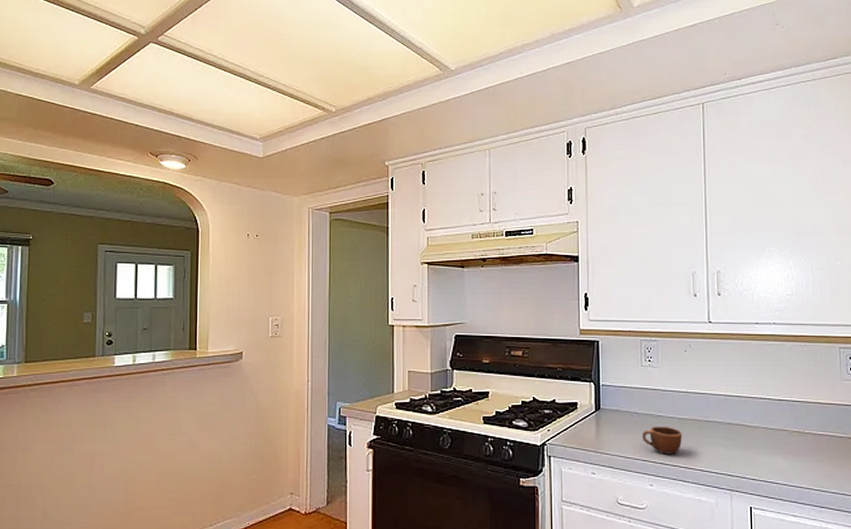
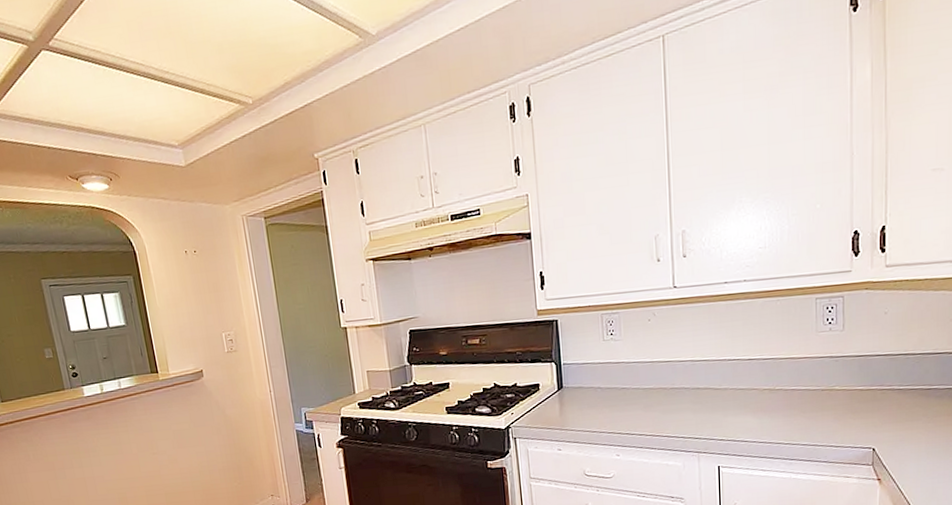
mug: present [643,426,683,455] -> none [607,397,649,425]

